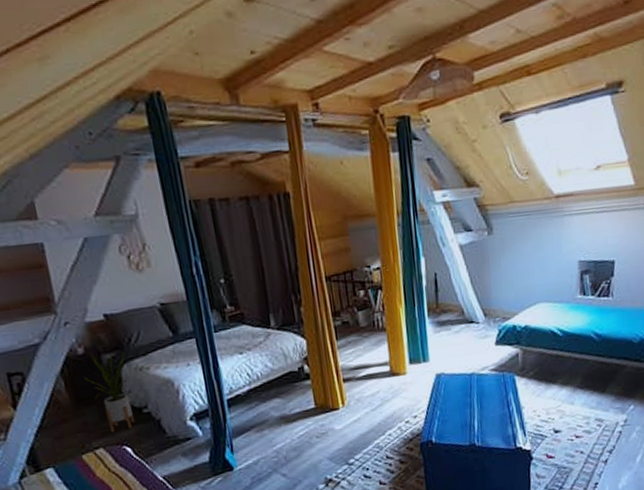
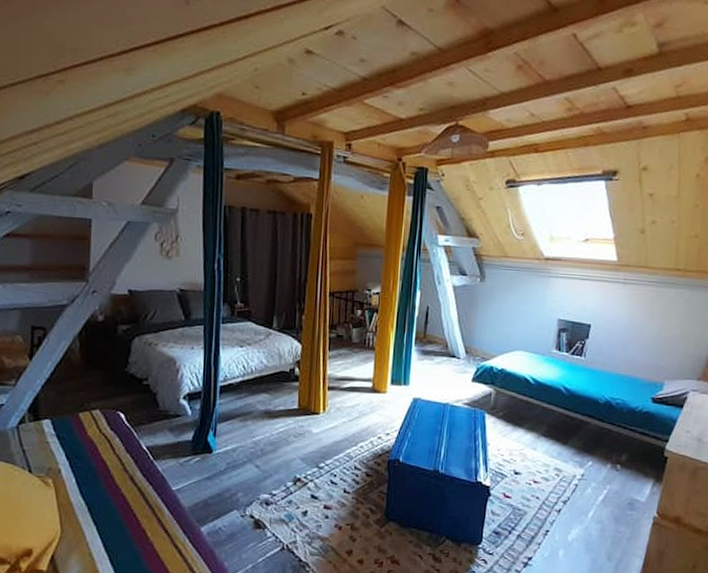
house plant: present [84,352,135,433] -> none [98,322,139,397]

